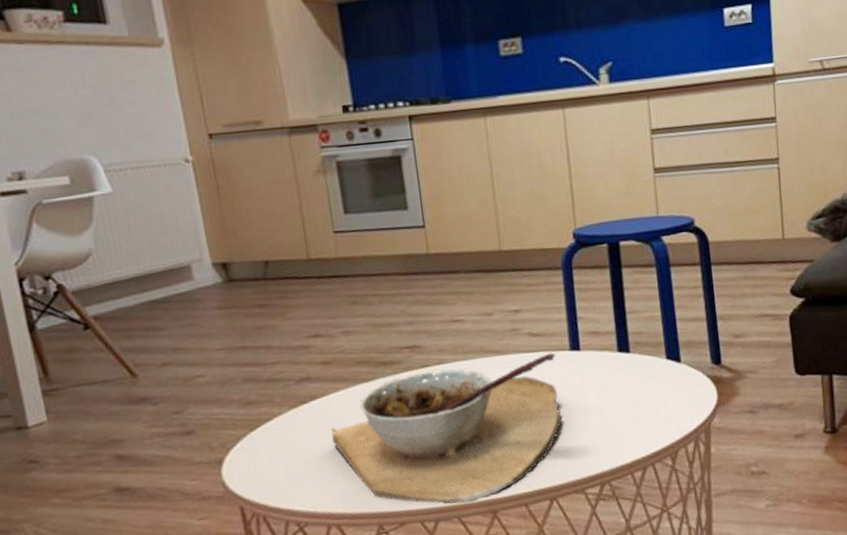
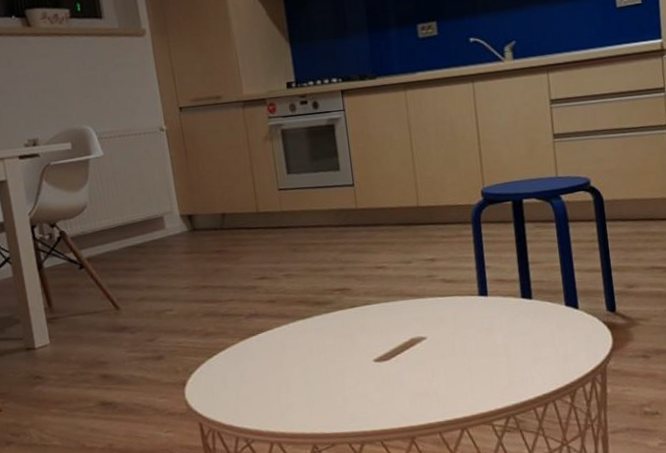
bowl: present [331,352,563,504] -> none [274,297,473,429]

